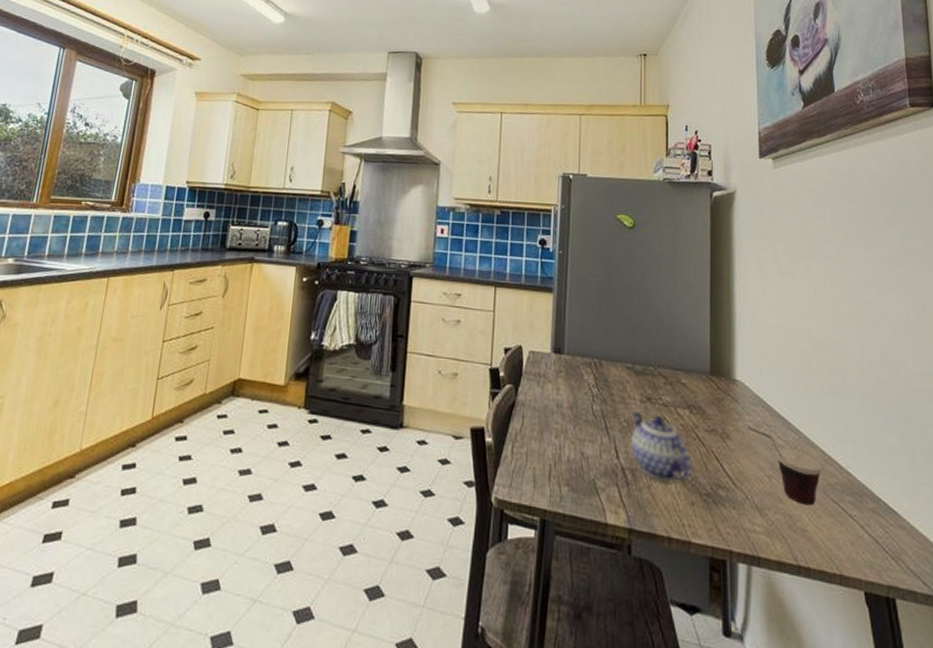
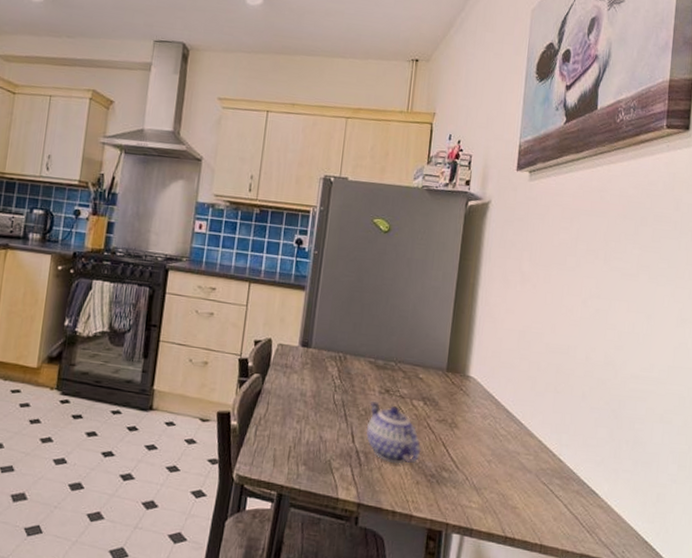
cup: present [748,427,822,506] -> none [475,418,538,487]

